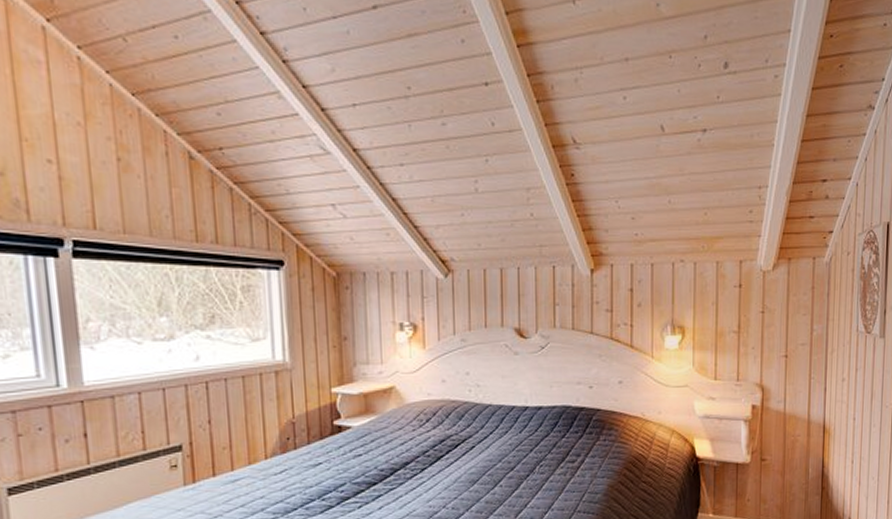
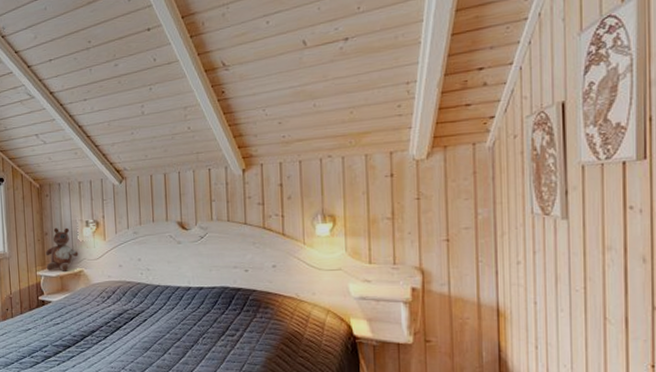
stuffed bear: none [343,331,389,388] -> present [45,227,79,271]

